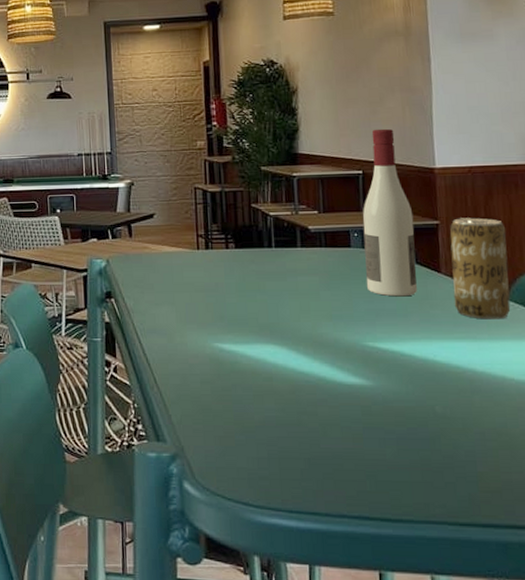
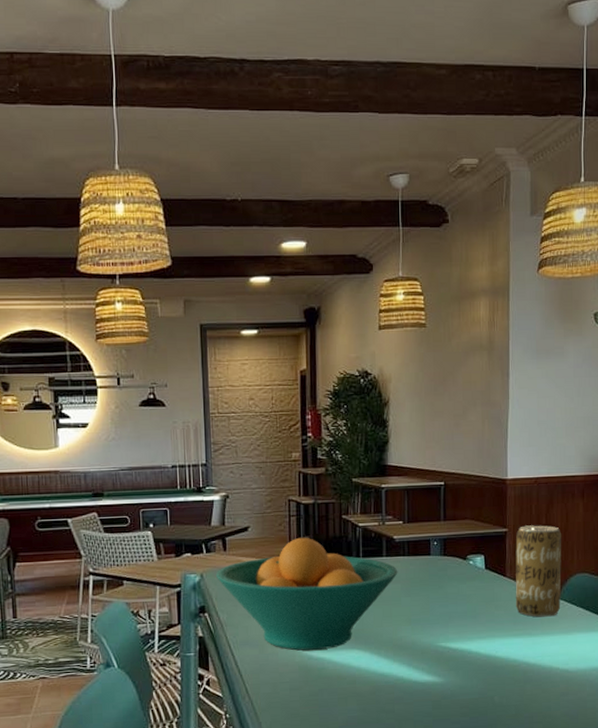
fruit bowl: none [121,225,315,342] -> present [215,537,398,651]
wine bottle: present [362,128,417,297] -> none [442,441,486,600]

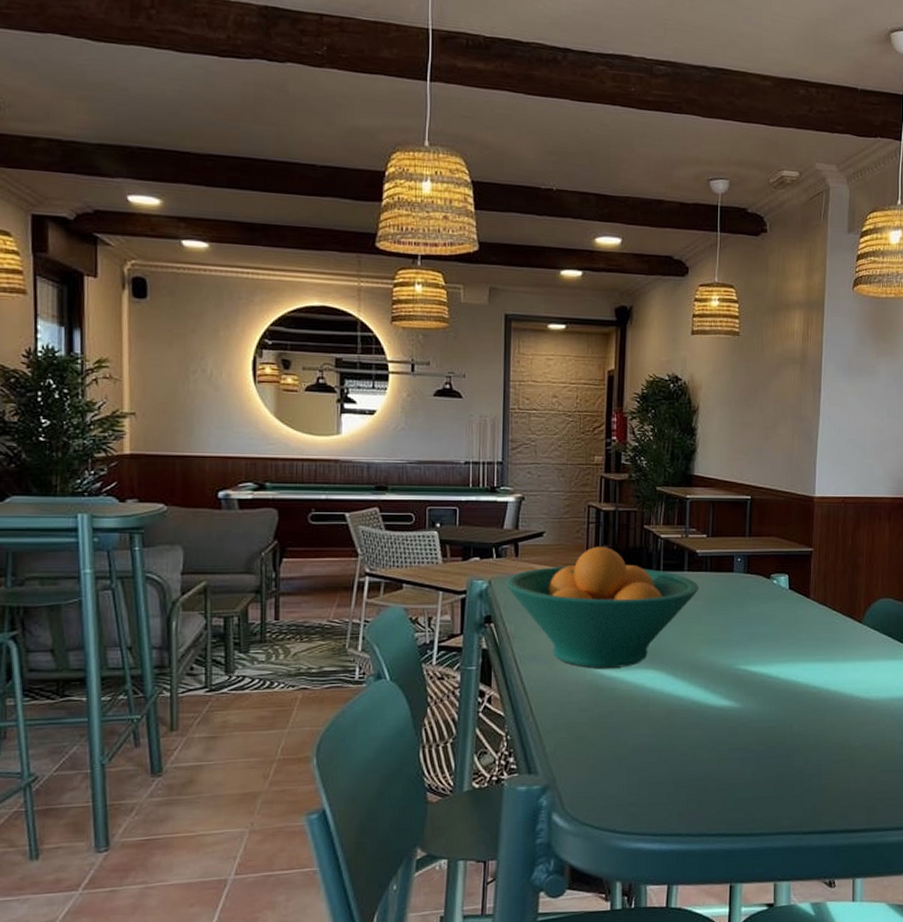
beverage can: present [515,525,562,617] -> none [818,546,868,642]

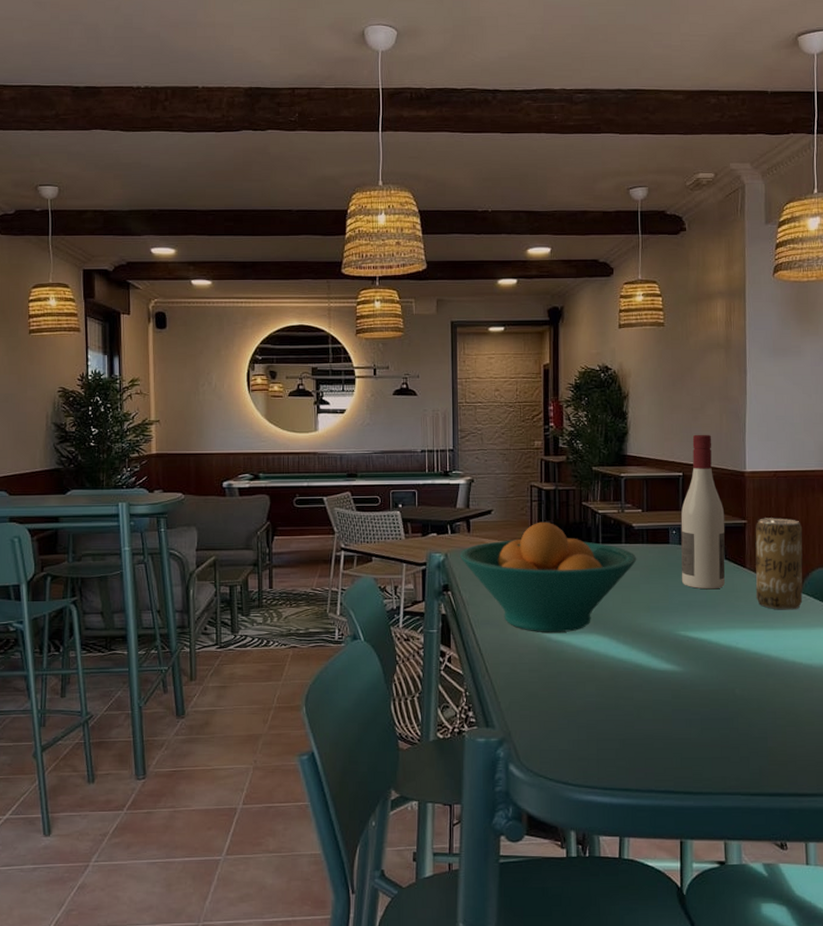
wine bottle: none [744,455,792,621] -> present [680,434,726,590]
beverage can: none [818,546,868,642] -> present [755,518,803,610]

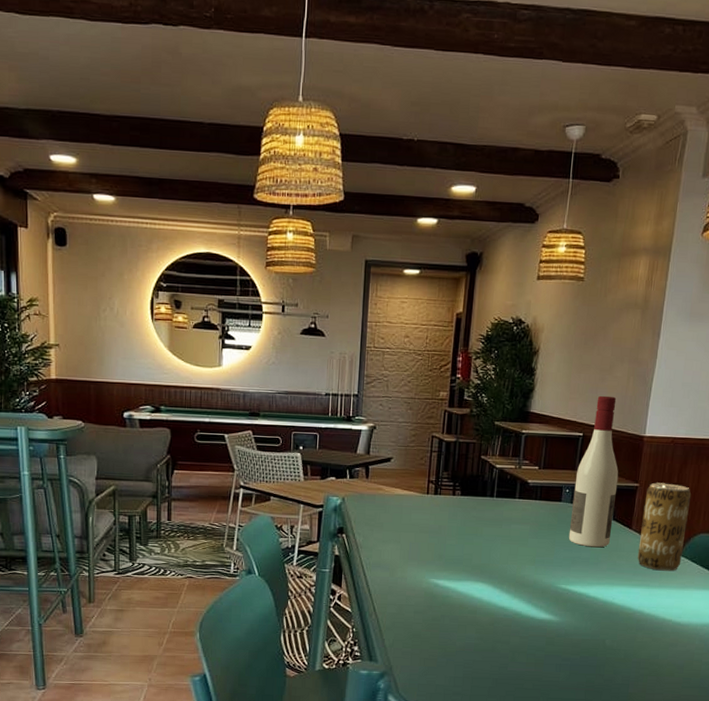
fruit bowl: present [459,521,637,632] -> none [356,472,529,579]

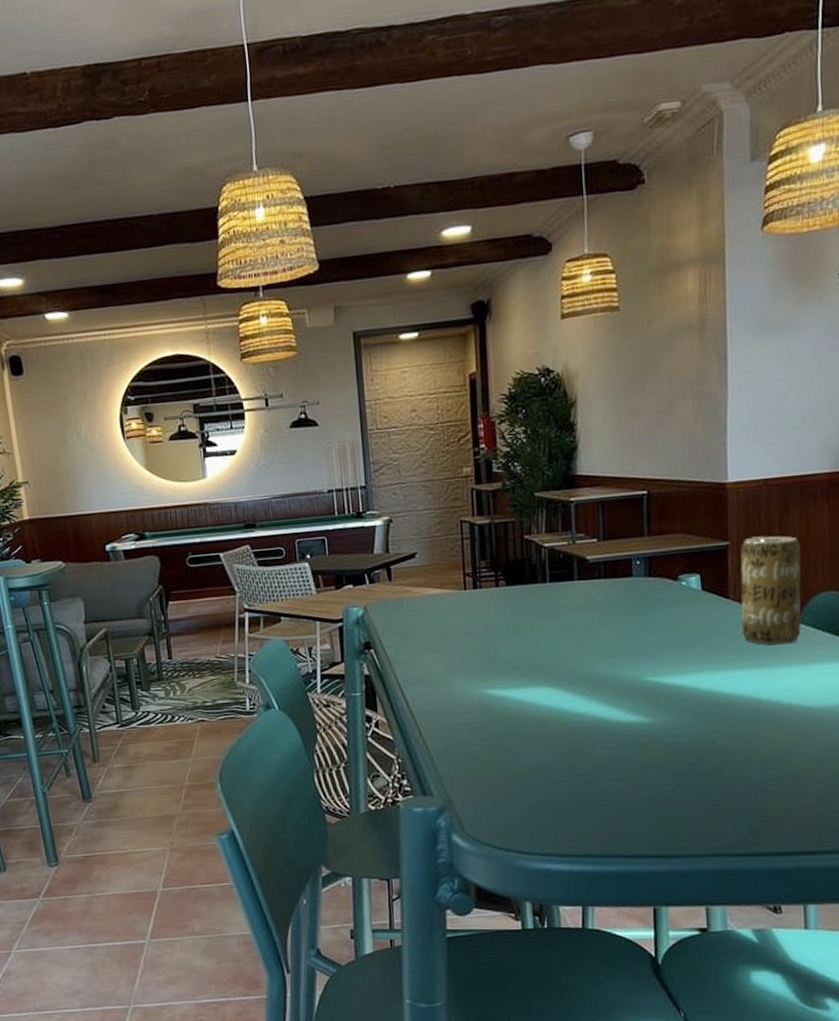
wine bottle: present [568,395,619,548] -> none [646,441,703,627]

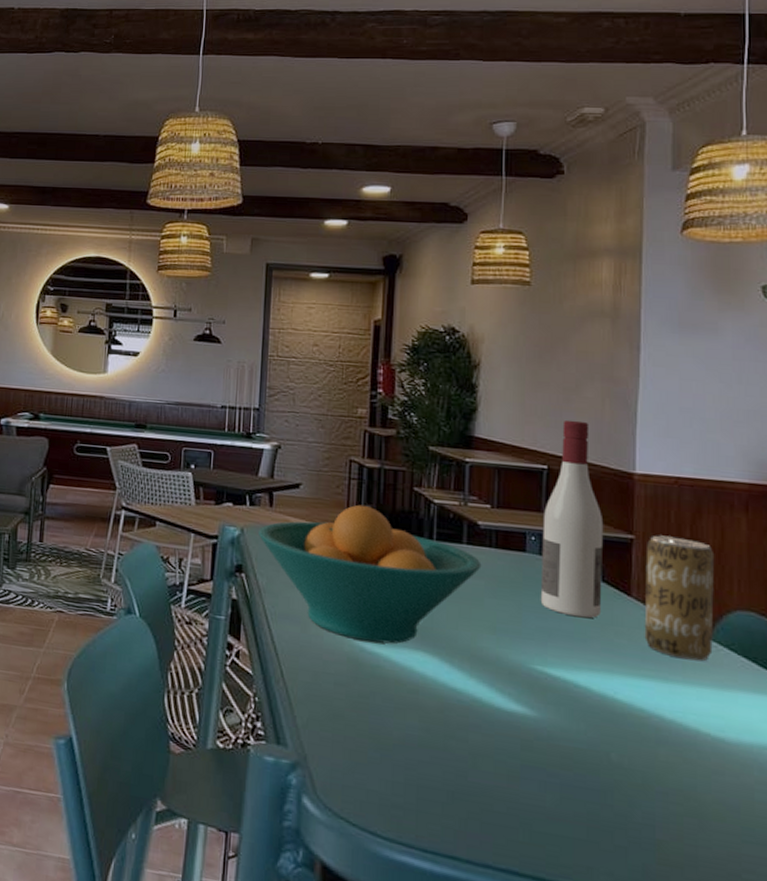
fruit bowl: none [380,561,593,689] -> present [257,504,482,644]
wine bottle: none [646,441,703,627] -> present [540,420,604,618]

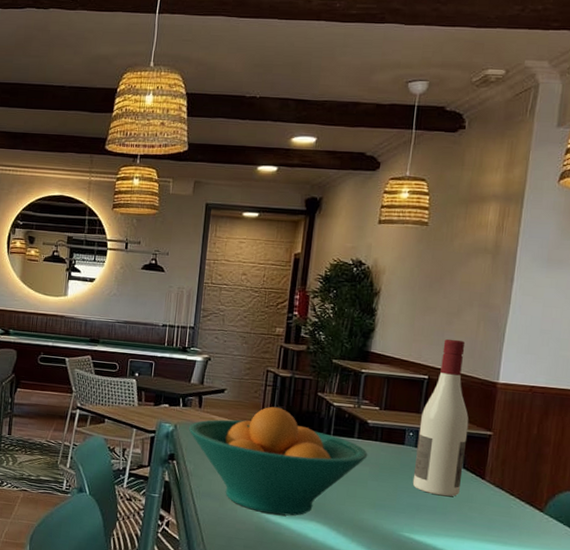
beverage can: present [644,535,715,661] -> none [492,432,555,530]

